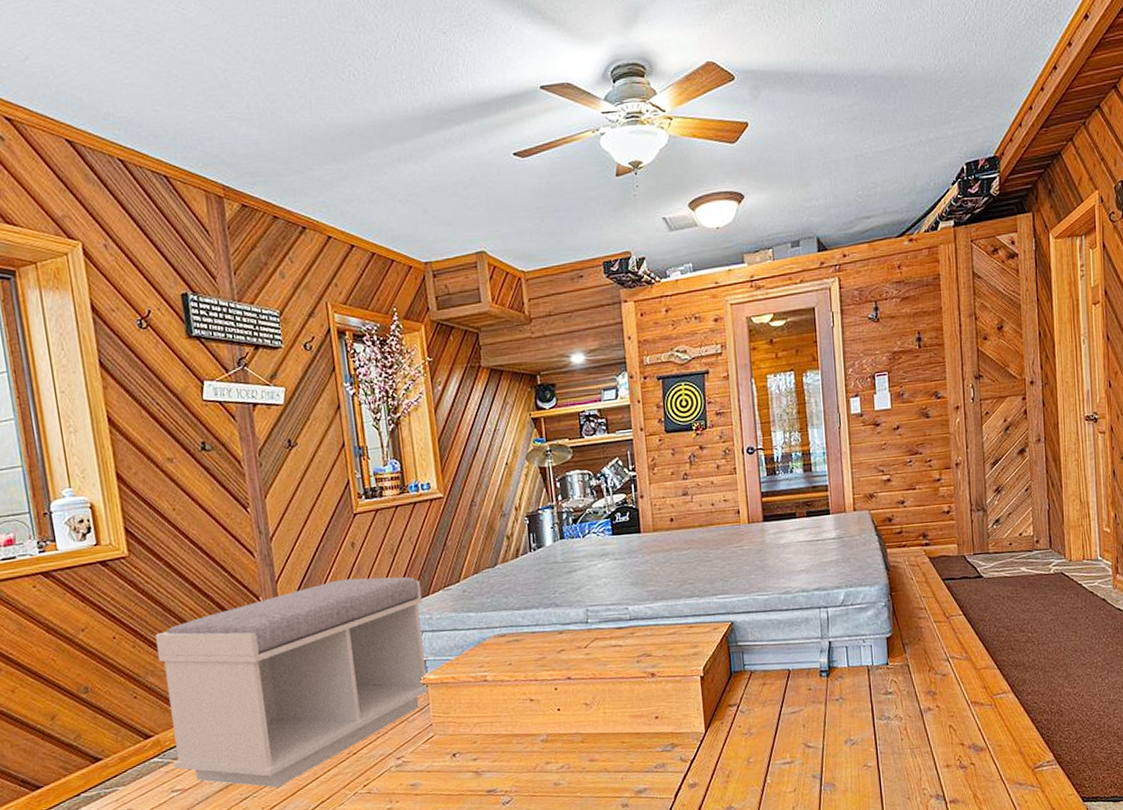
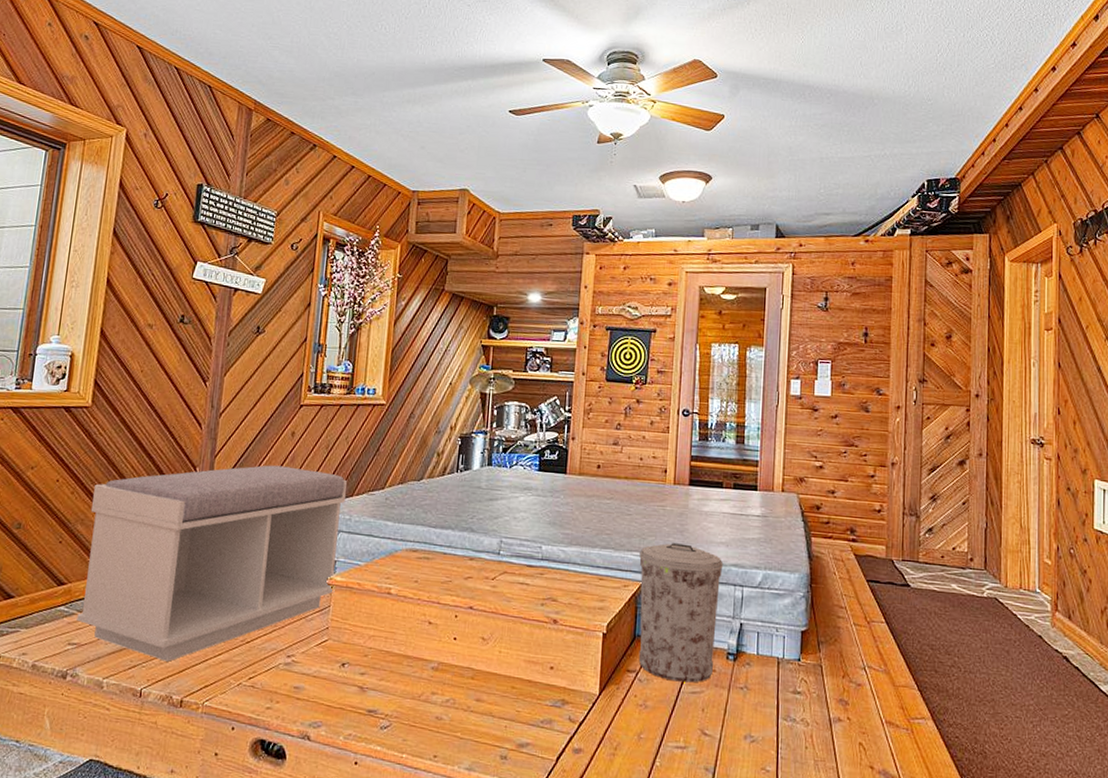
trash can: none [724,578,809,707] -> present [638,543,724,683]

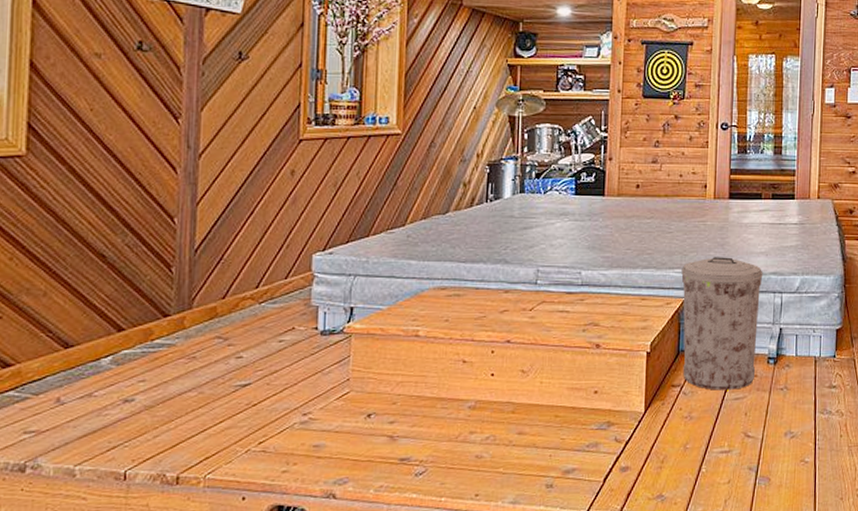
bench: present [77,465,347,662] -> none [32,209,361,437]

